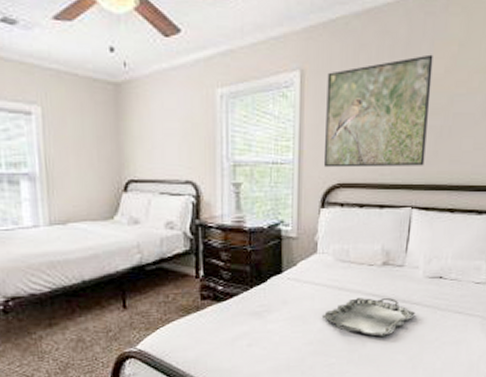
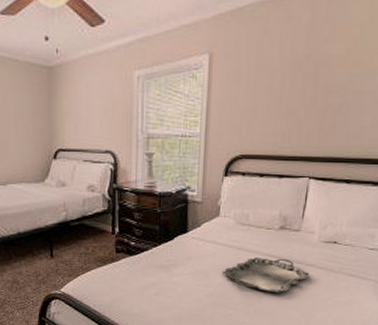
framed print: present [323,54,433,168] -> none [227,37,335,141]

